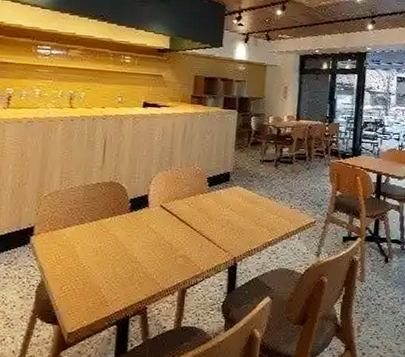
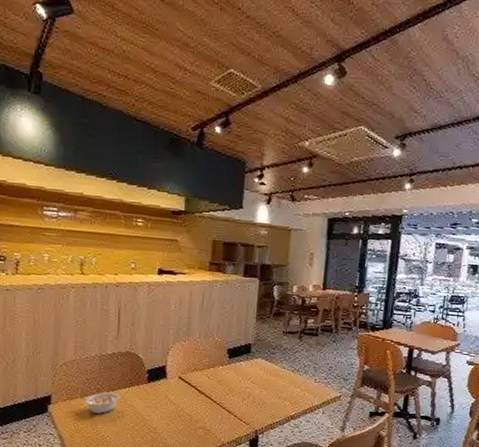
legume: none [60,222,103,245] -> present [78,392,121,414]

